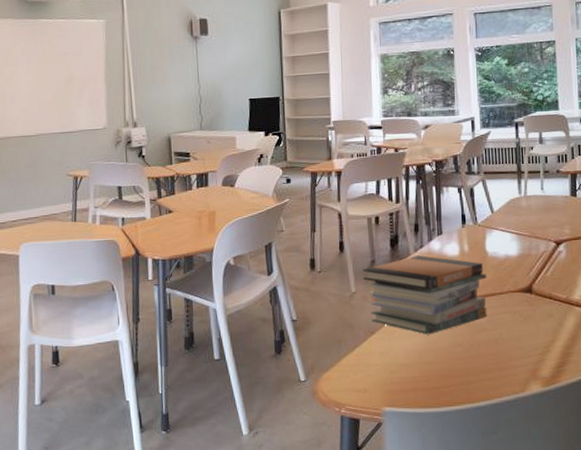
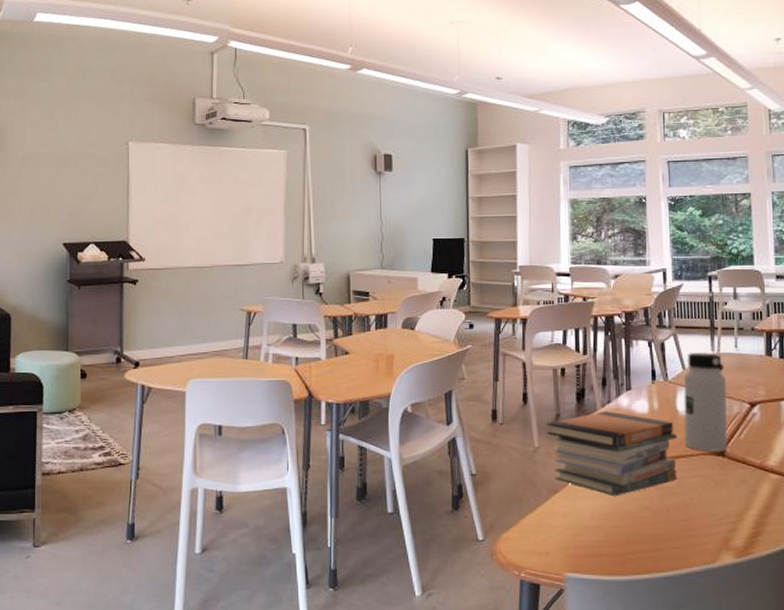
water bottle: none [492,196,535,289] -> present [683,353,728,451]

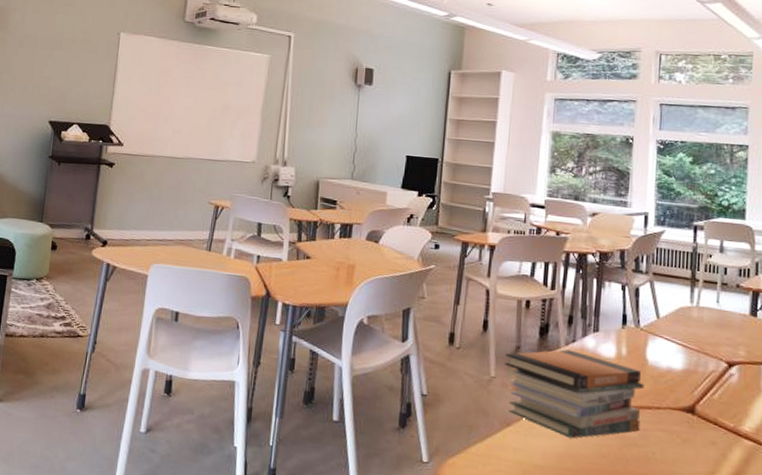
water bottle: present [683,353,728,451] -> none [652,302,704,409]

